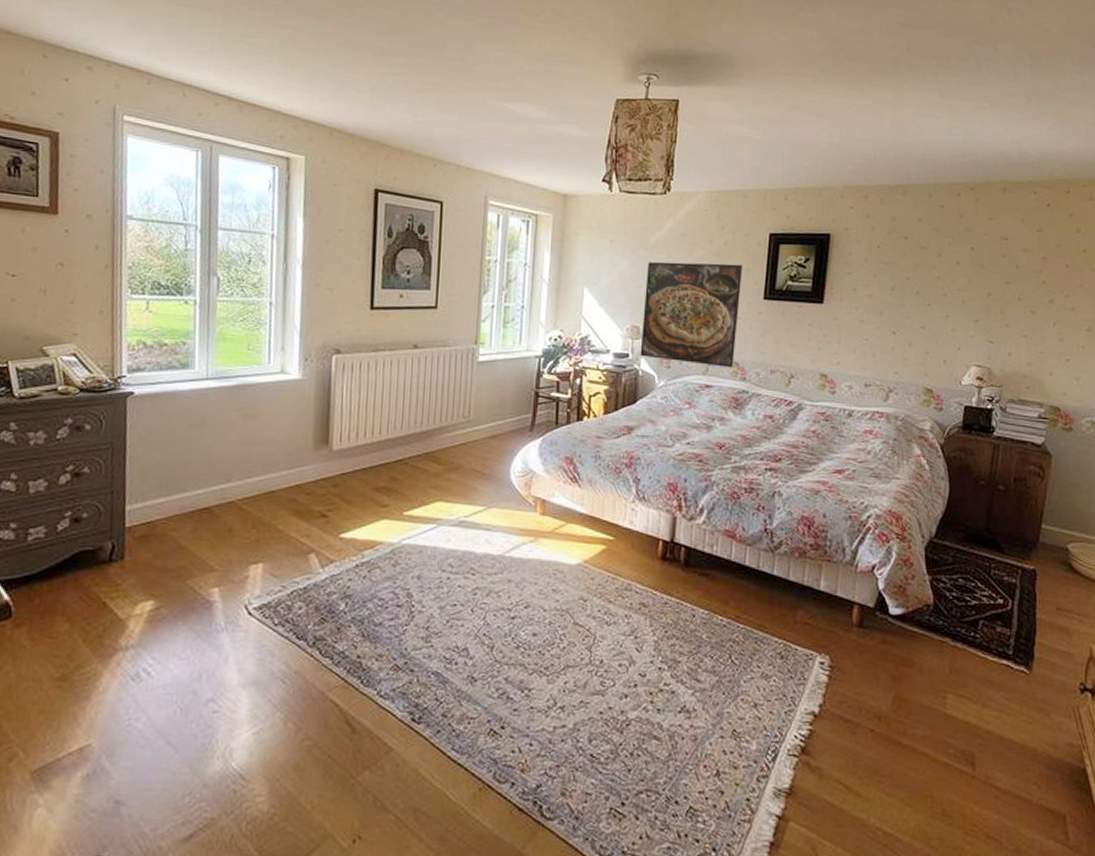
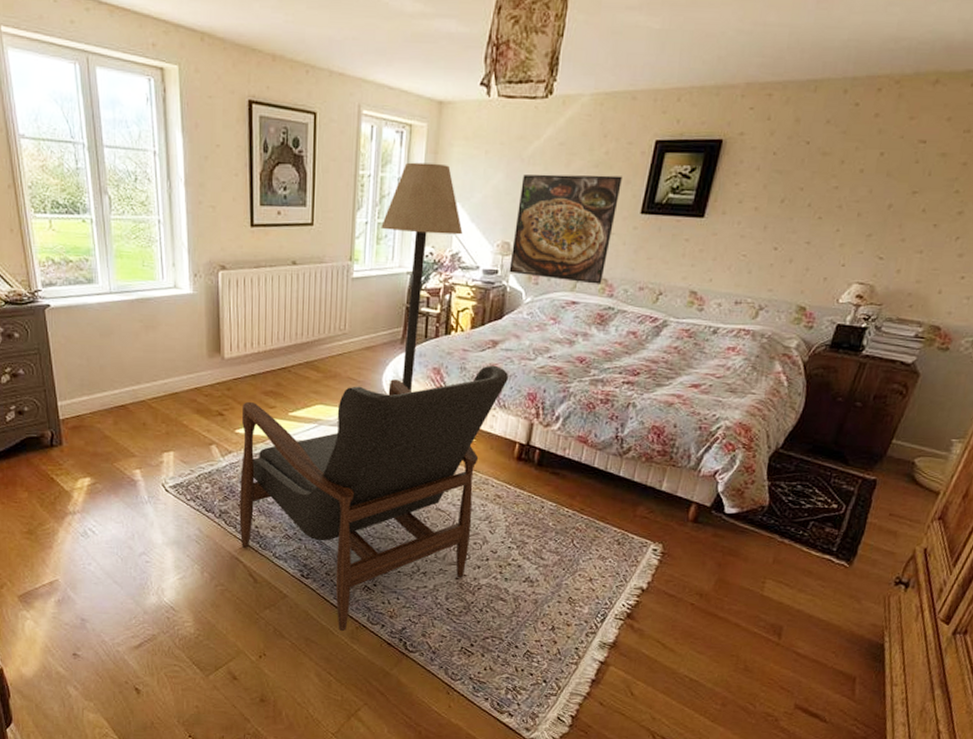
armchair: none [337,453,647,796] -> present [239,365,509,632]
floor lamp: none [508,249,591,483] -> present [381,162,463,391]

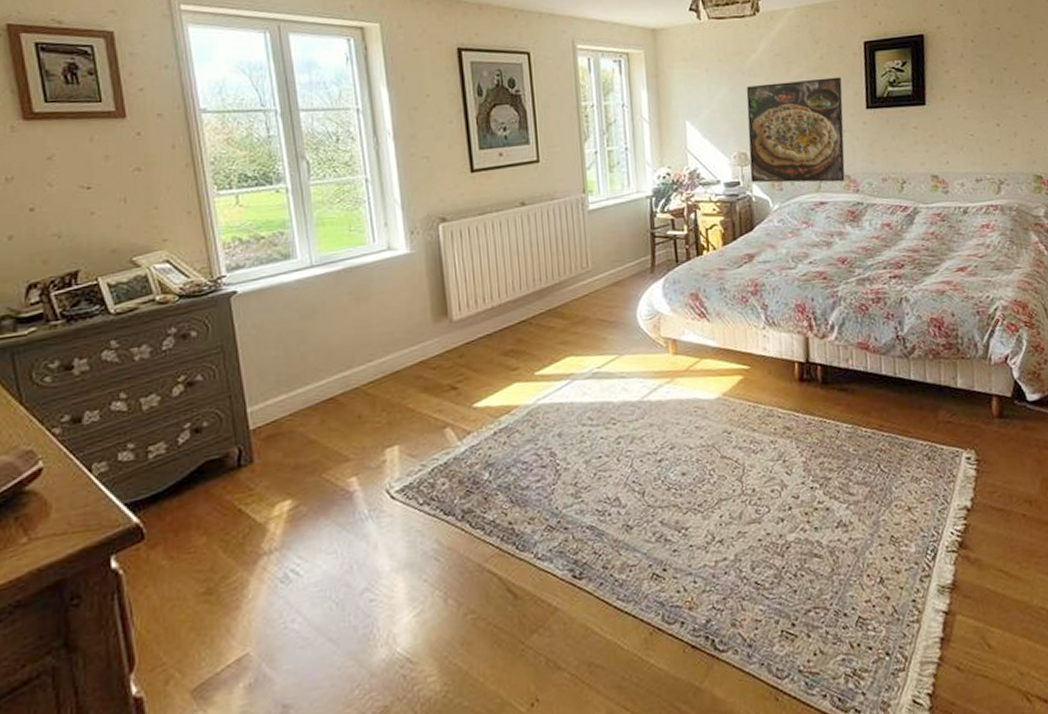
armchair: present [239,365,509,632] -> none [479,280,773,644]
floor lamp: present [381,162,463,391] -> none [612,86,697,324]

